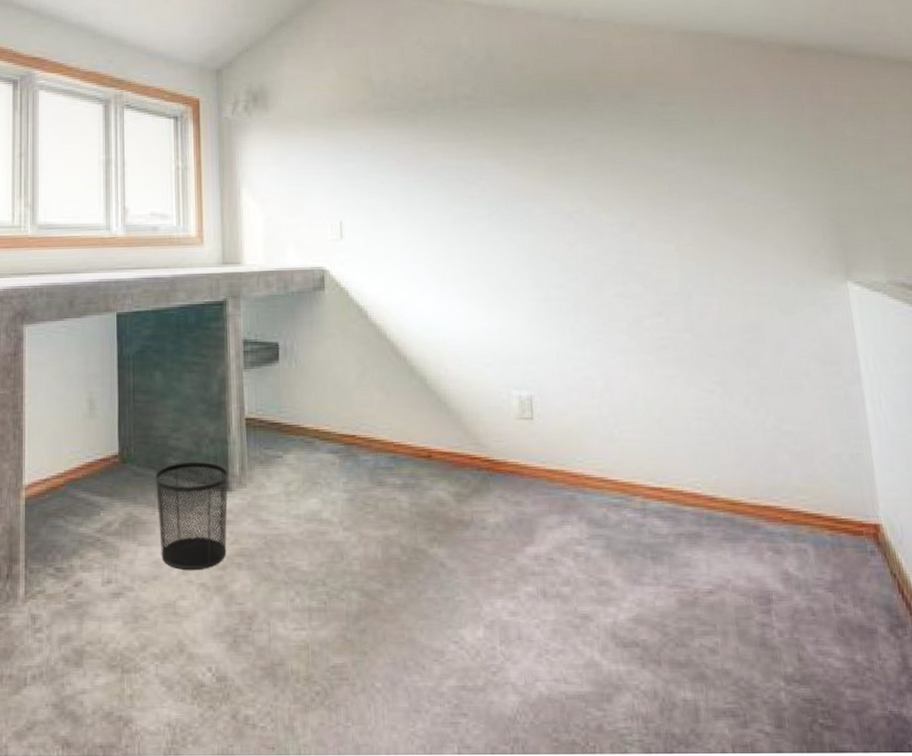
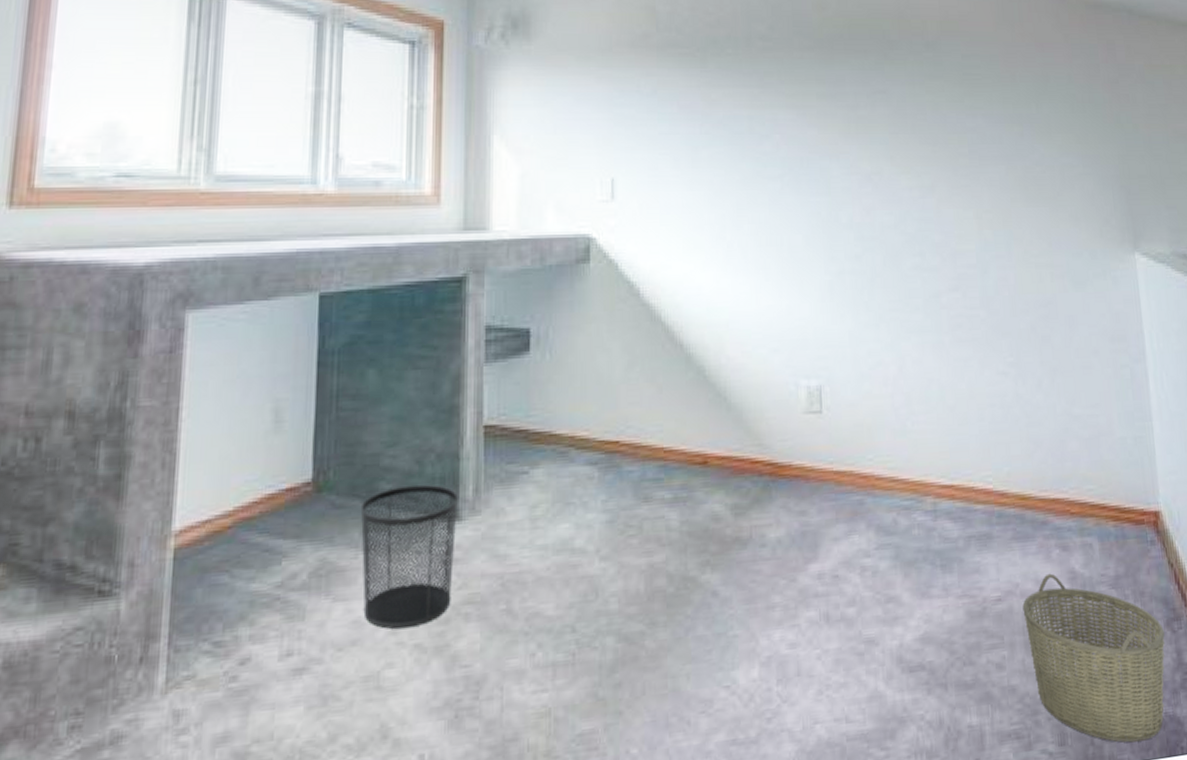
basket: none [734,573,889,734] -> present [1022,573,1165,743]

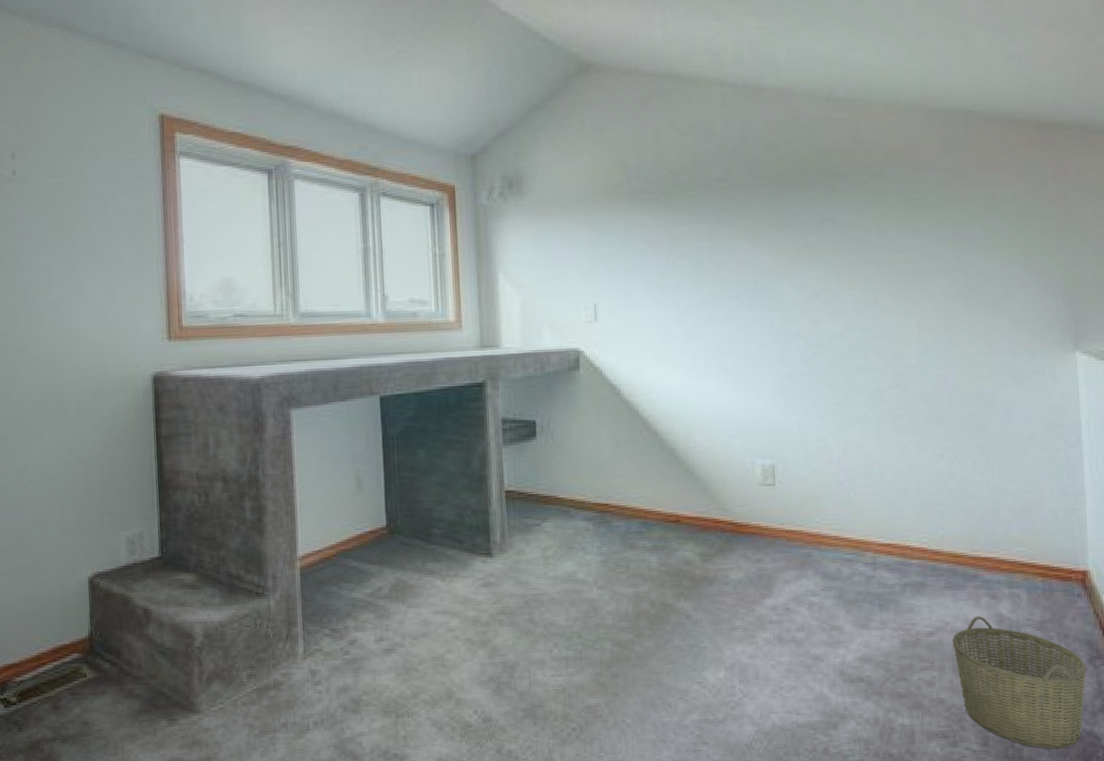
waste bin: present [360,484,460,629] -> none [421,531,491,628]

